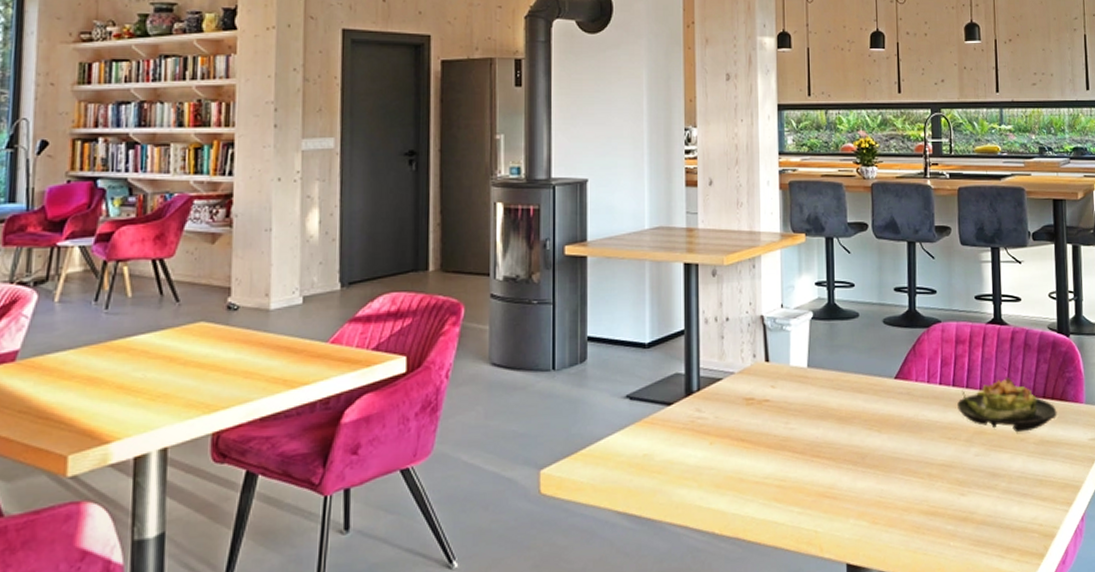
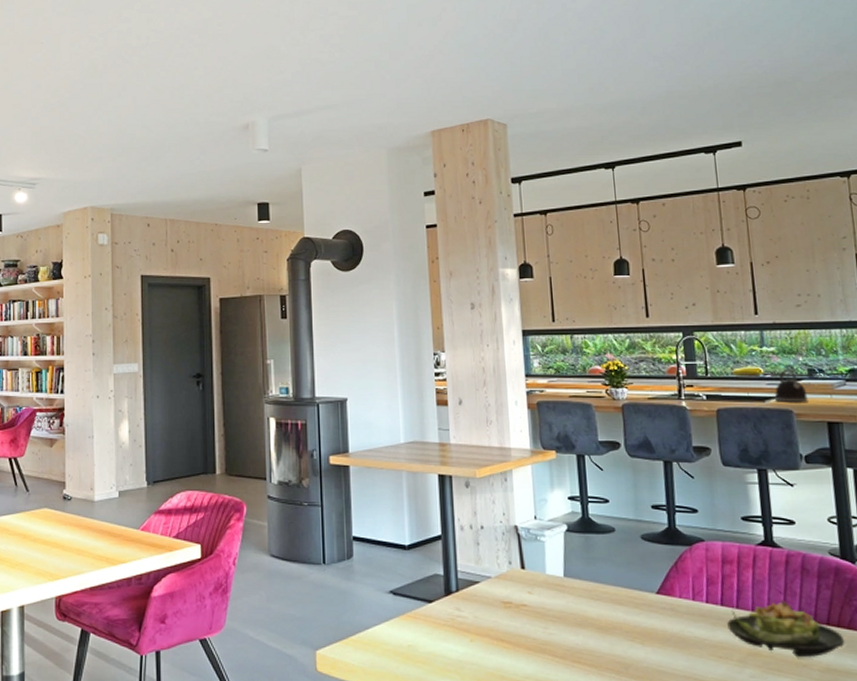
kettle: none [1009,146,1038,181] -> present [774,368,808,403]

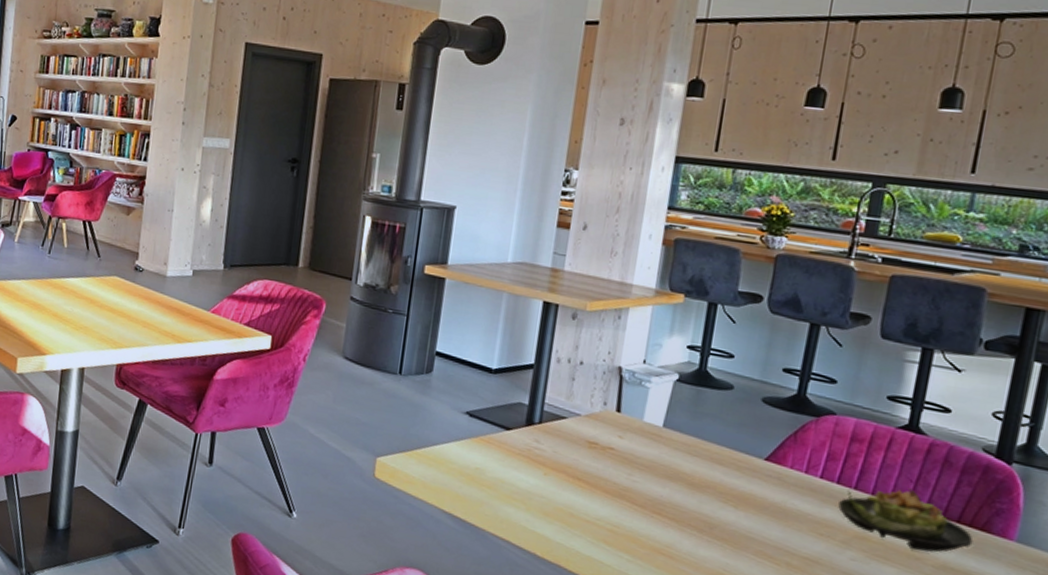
kettle: present [774,368,808,403] -> none [966,240,1011,283]

